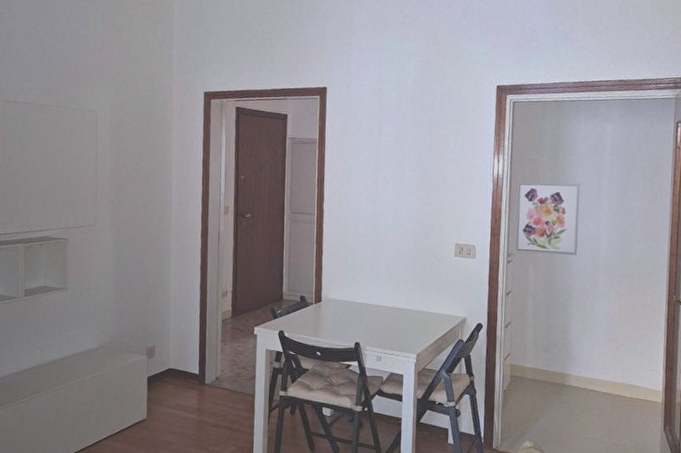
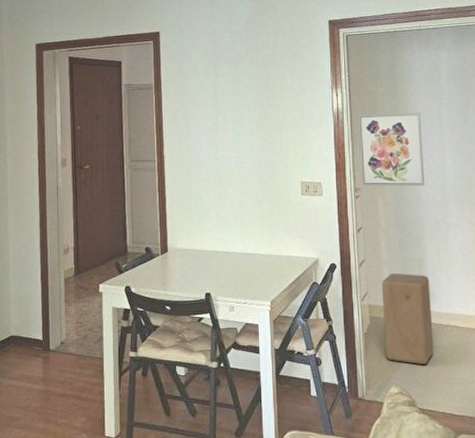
stool: none [523,336,572,424] -> present [381,272,434,365]

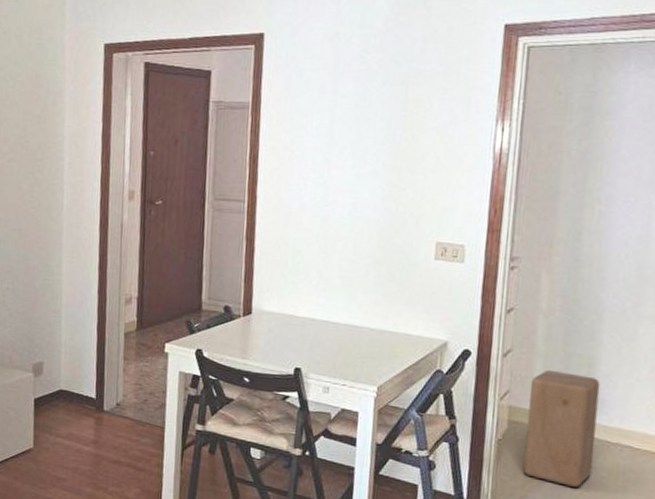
wall art: present [359,113,425,186] -> none [522,158,624,262]

